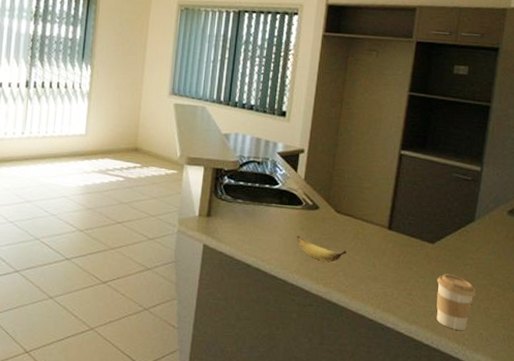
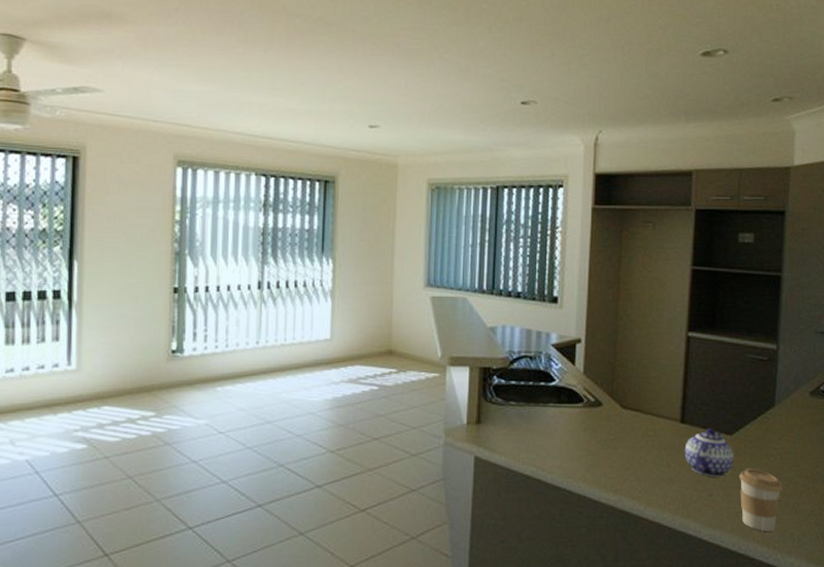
banana: present [296,235,347,263] -> none [579,438,637,466]
teapot: none [389,236,434,279] -> present [684,428,734,477]

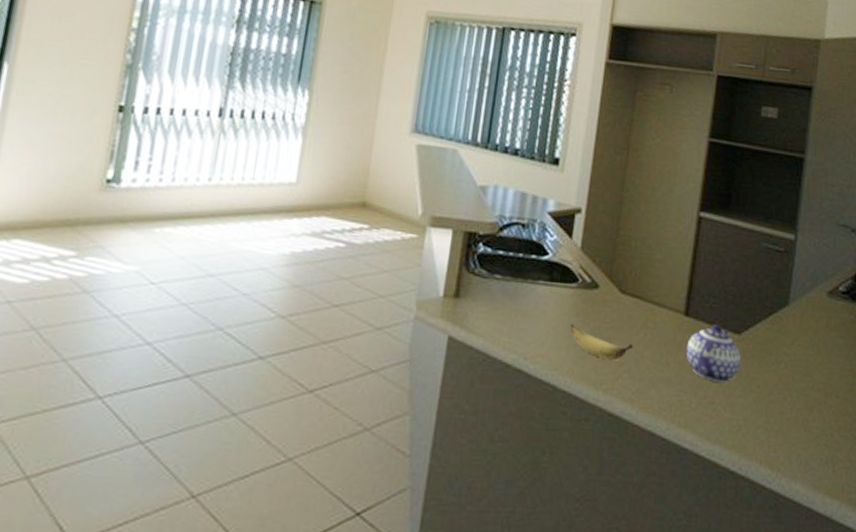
banana: none [579,438,637,466] -> present [570,324,633,361]
coffee cup: present [740,468,783,531] -> none [744,374,792,451]

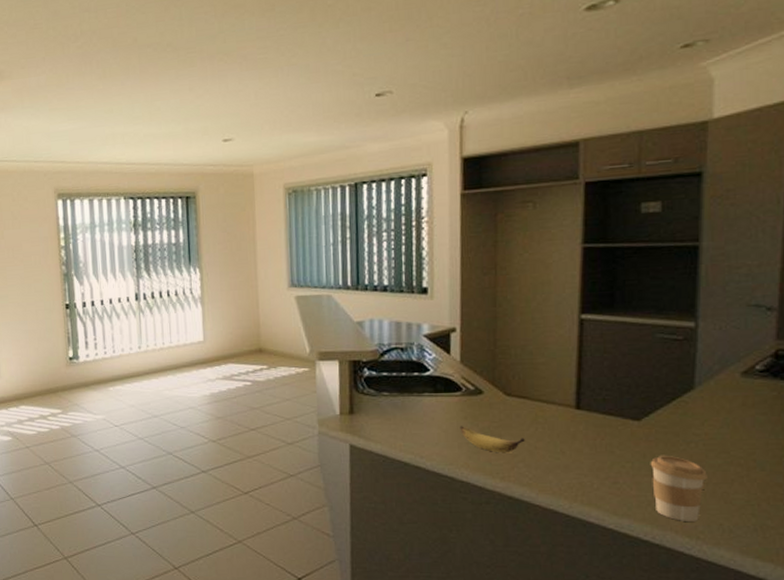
teapot: present [686,324,741,382] -> none [581,414,643,464]
coffee cup: none [744,374,792,451] -> present [651,455,707,521]

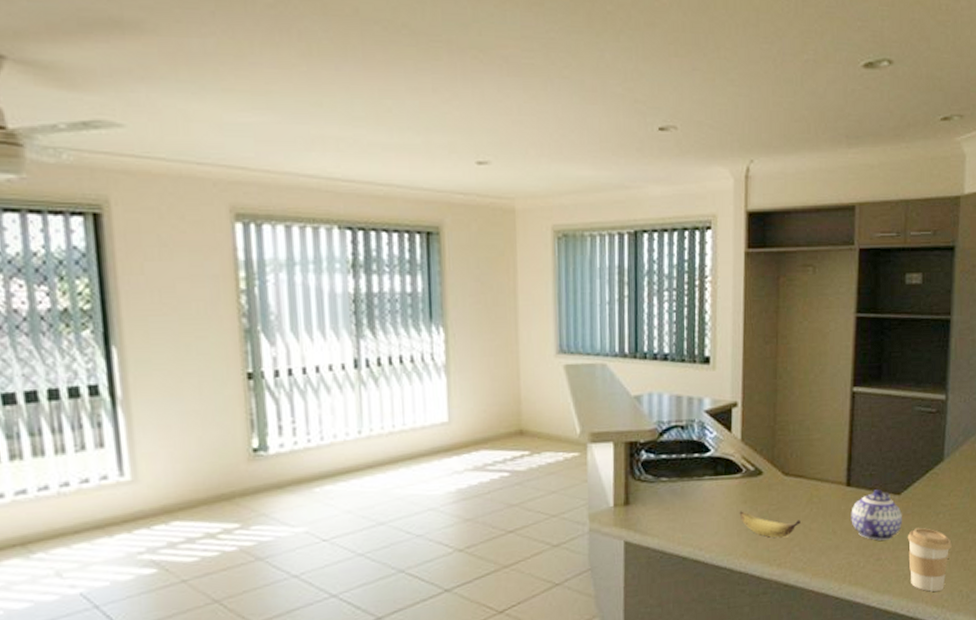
teapot: none [581,414,643,464] -> present [851,489,902,541]

